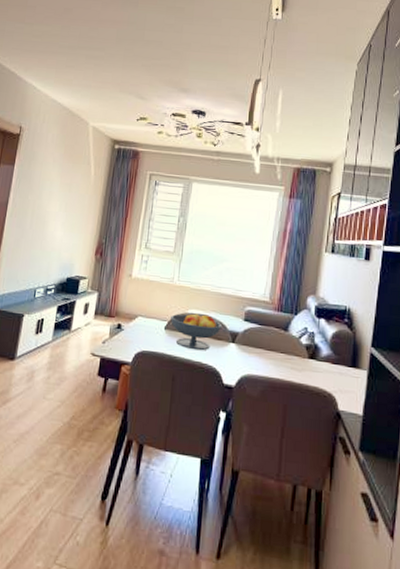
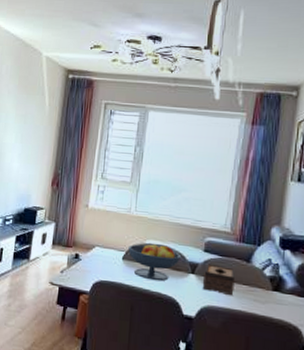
tissue box: none [242,332,273,363] -> present [202,263,235,295]

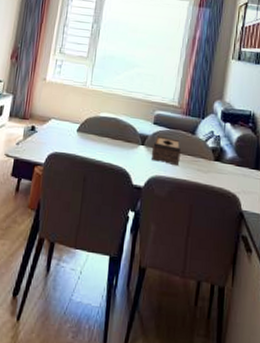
fruit bowl: present [128,242,182,281] -> none [83,115,133,153]

